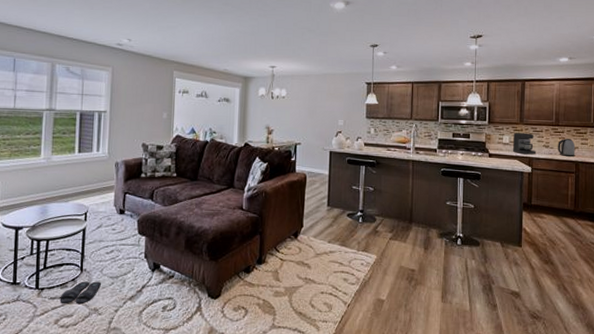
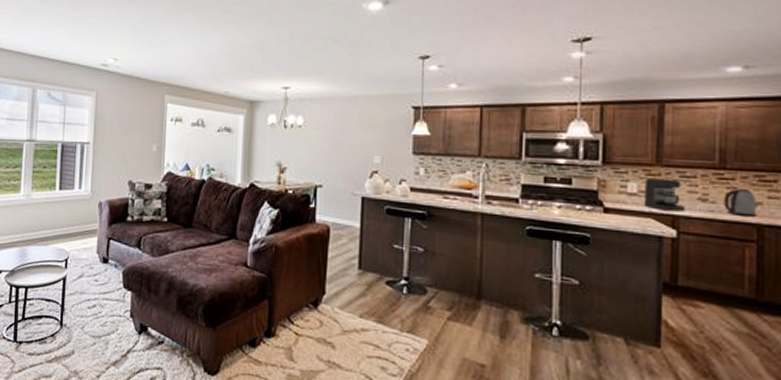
slippers: present [60,281,101,305] -> none [38,338,82,365]

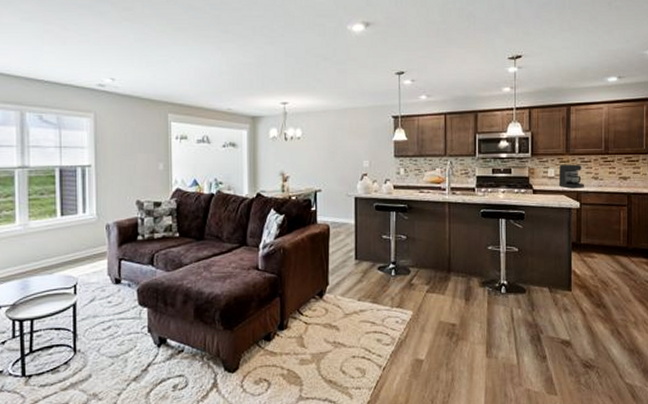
kettle: present [724,189,757,216] -> none [608,168,627,188]

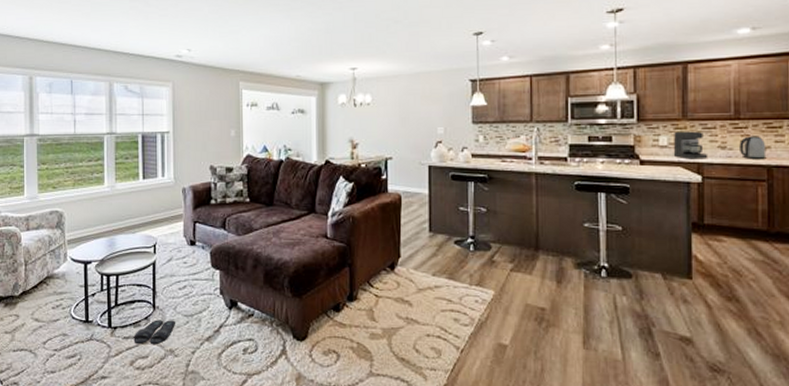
slippers: none [51,363,99,392] -> present [133,319,175,345]
kettle: none [608,168,627,188] -> present [739,136,767,159]

